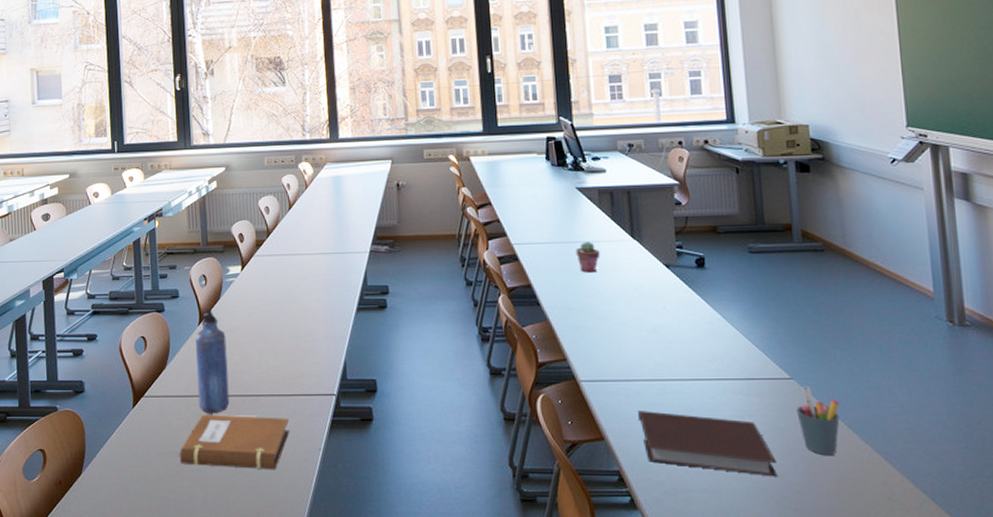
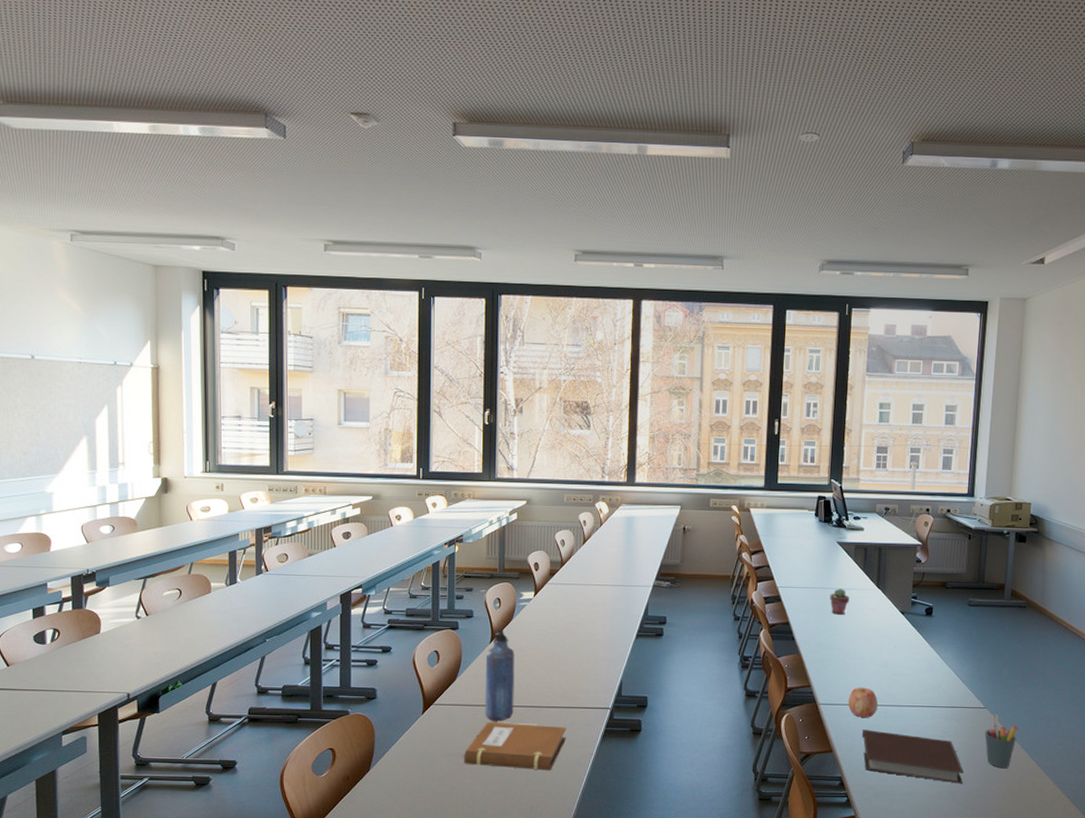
apple: none [614,358,654,396] -> present [847,687,878,718]

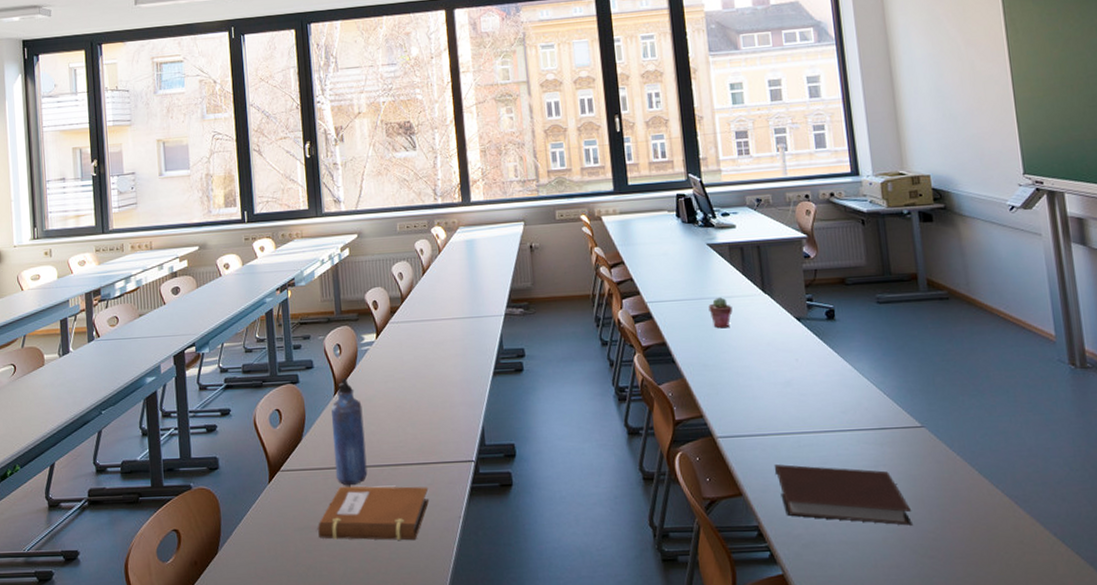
apple: present [847,687,878,718] -> none [750,412,789,450]
pen holder: present [985,714,1018,768] -> none [928,434,971,501]

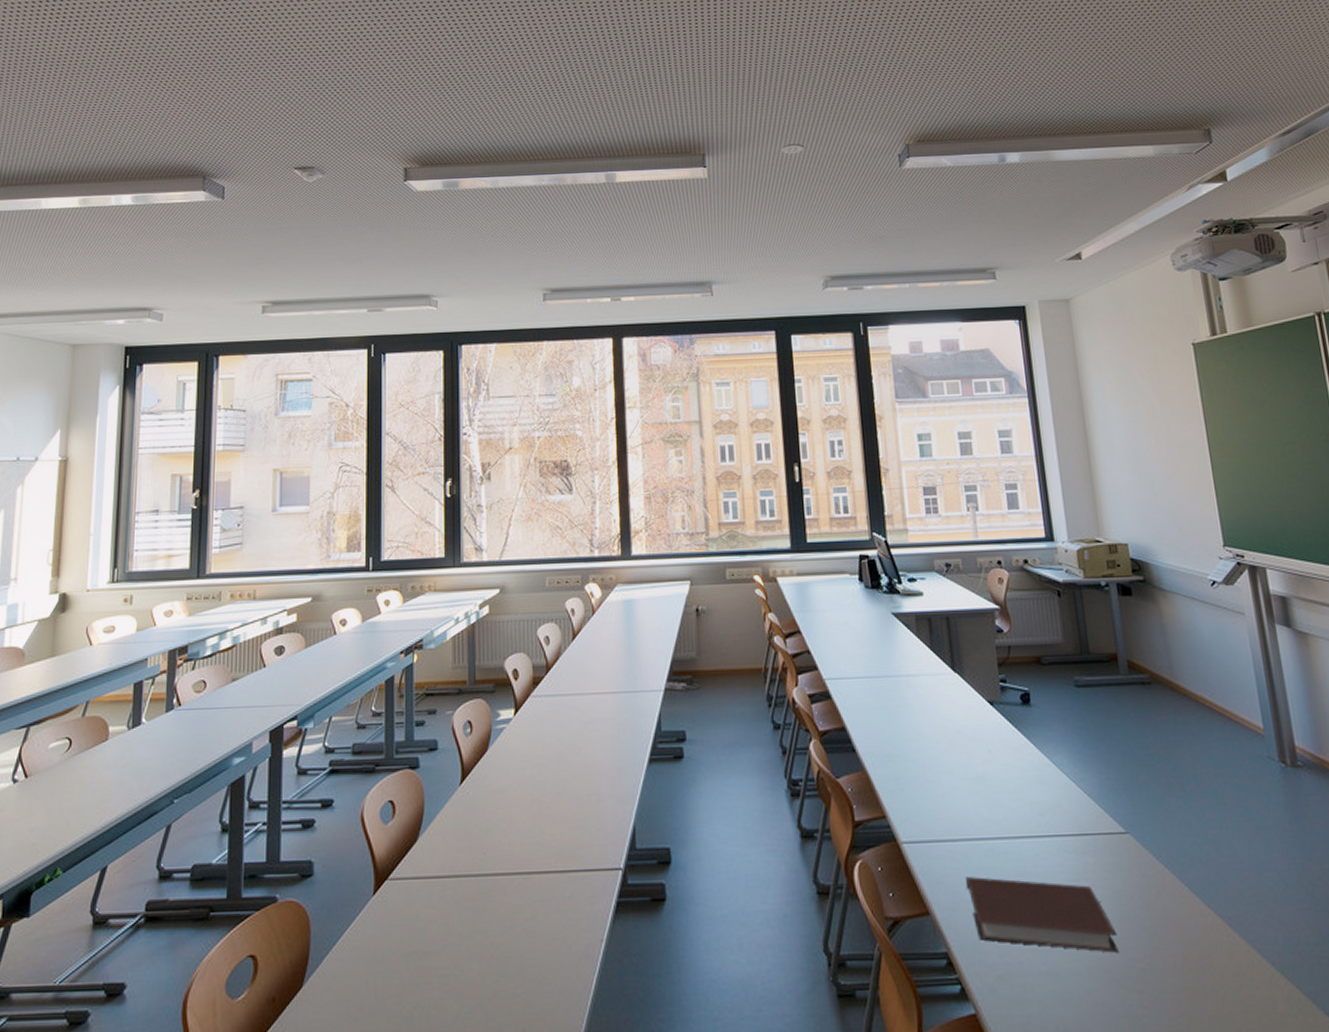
notebook: present [317,486,430,541] -> none [428,899,567,971]
water bottle: present [331,378,368,486] -> none [455,763,494,899]
potted succulent: present [708,297,733,329] -> none [893,675,920,712]

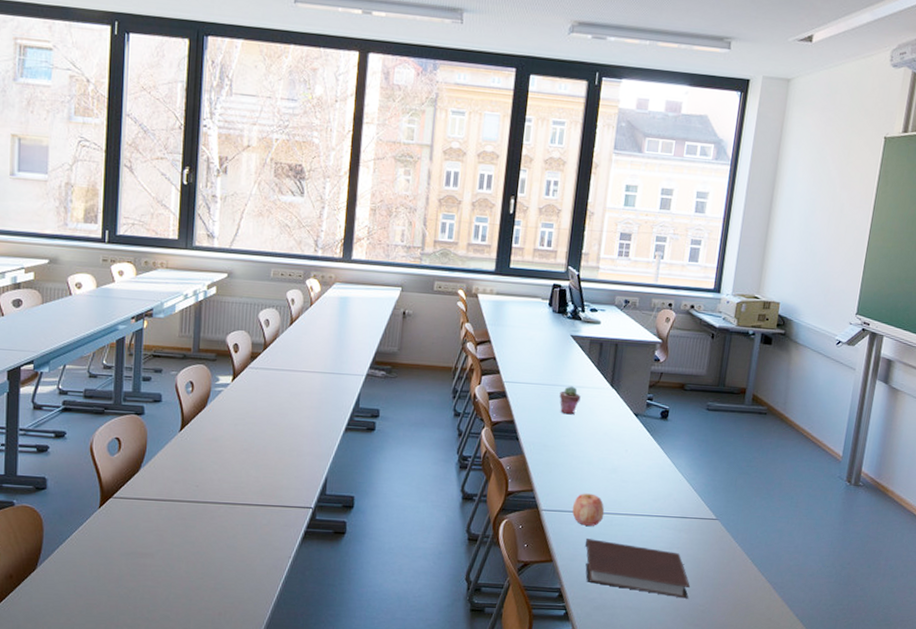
potted succulent: none [893,675,920,712] -> present [559,386,581,415]
apple: none [938,813,982,859] -> present [572,493,605,526]

